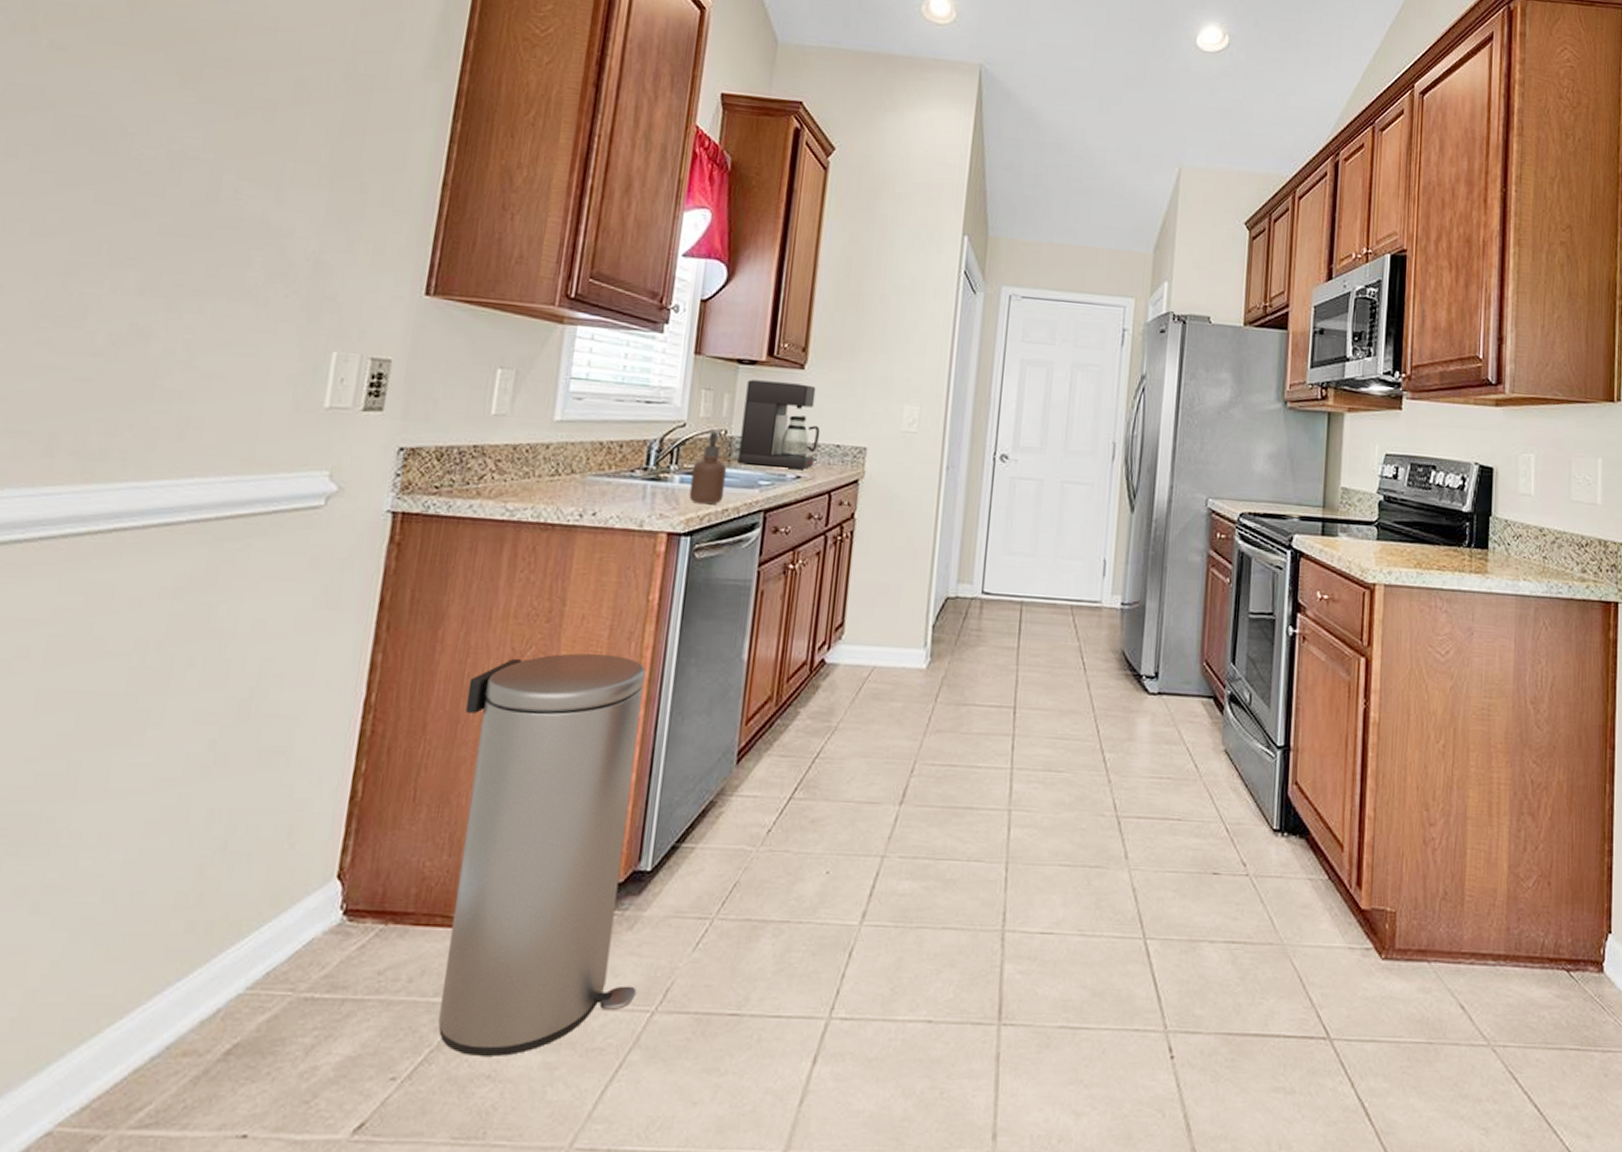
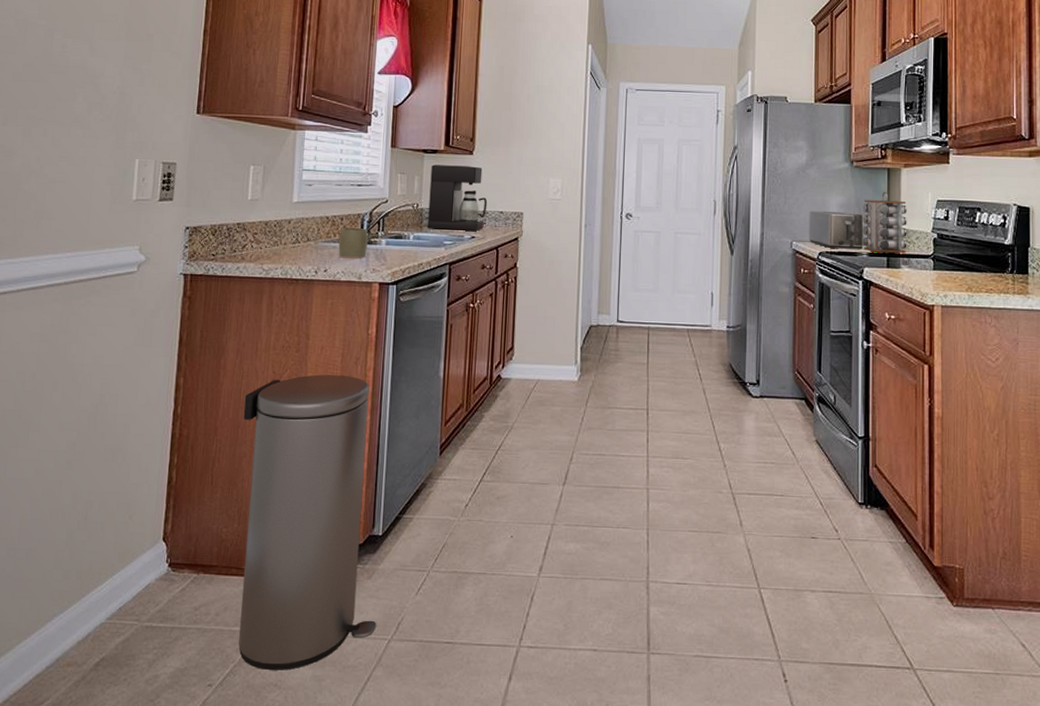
mug: none [613,457,656,500] -> present [338,228,368,259]
soap dispenser: present [689,431,727,505] -> none [393,205,420,261]
toaster: none [1228,460,1297,512] -> present [809,210,864,250]
spice rack: none [1293,440,1350,519] -> present [862,191,907,254]

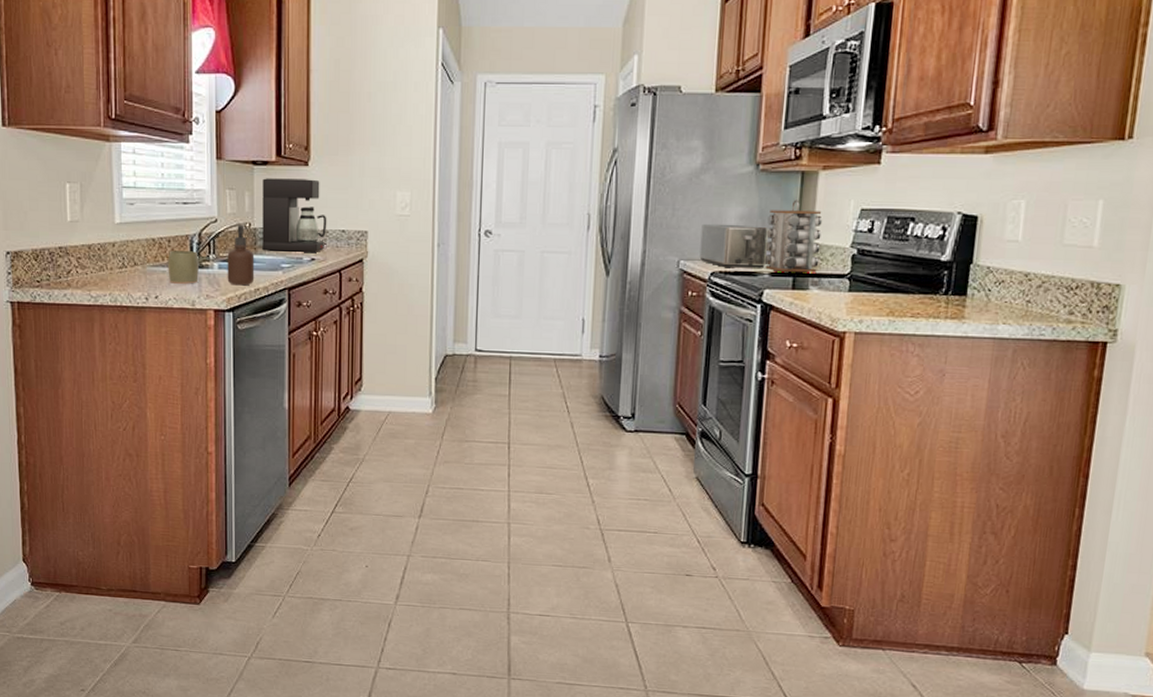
pedal bin: present [238,374,377,670] -> none [86,405,236,680]
soap dispenser: none [393,205,420,261] -> present [227,224,255,286]

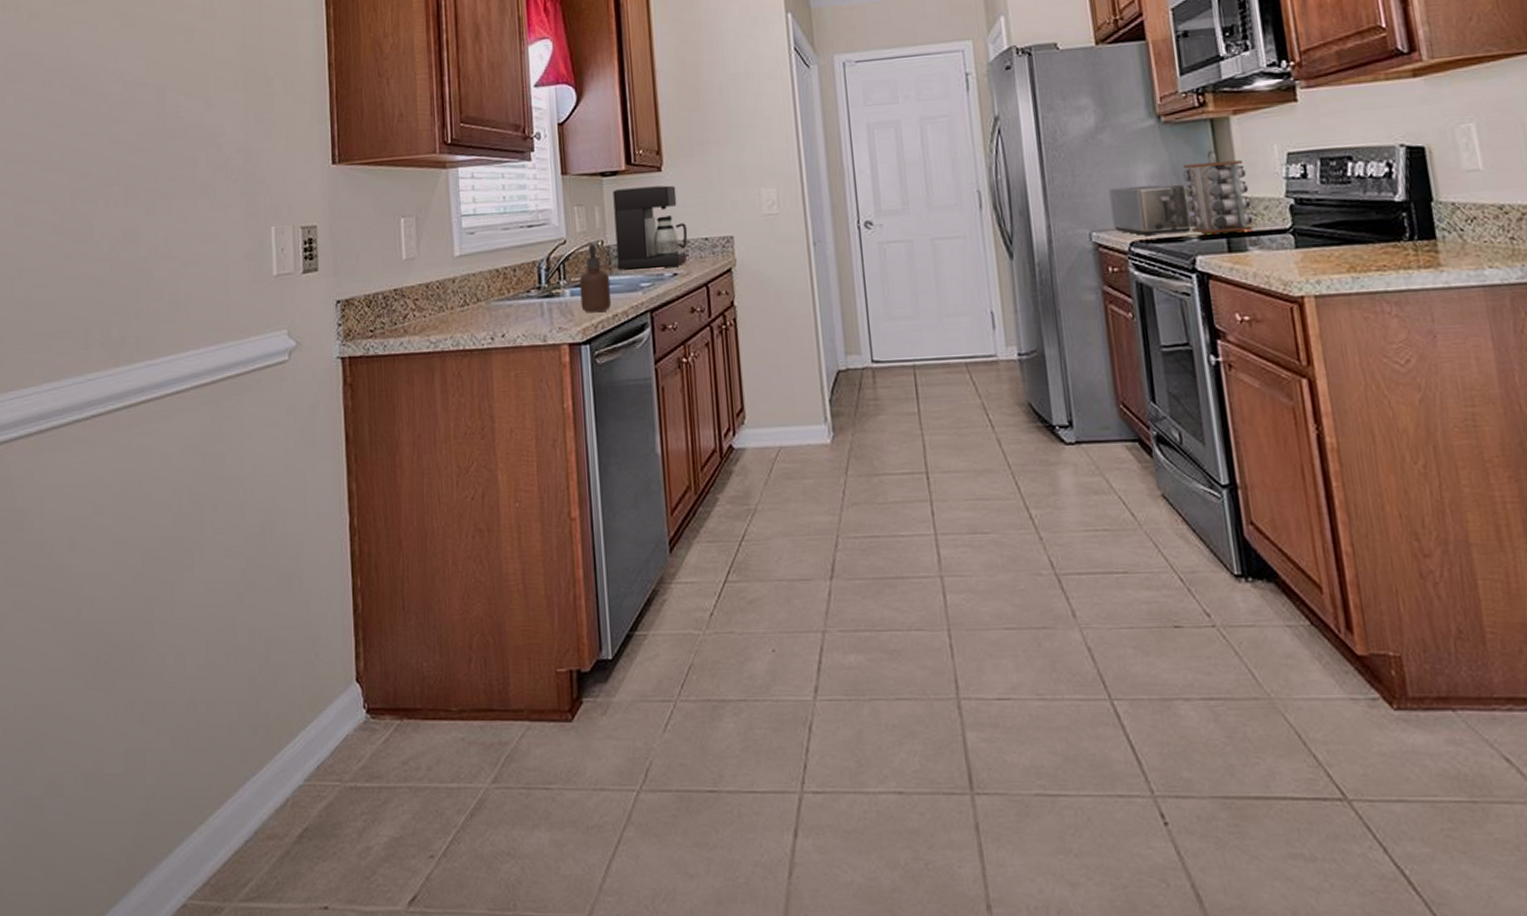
mug: present [168,250,199,284] -> none [514,279,549,318]

